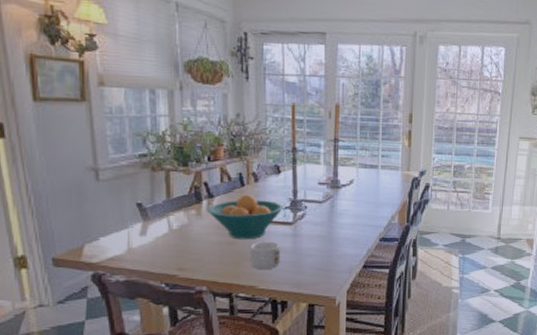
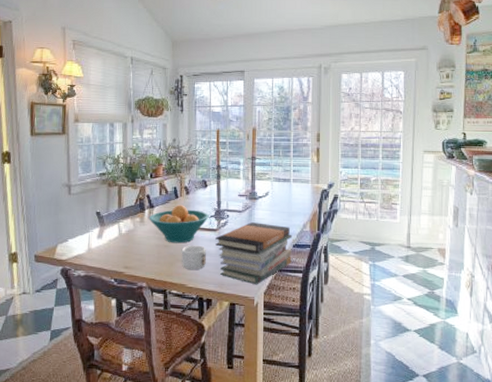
book stack: none [291,214,379,283] -> present [215,222,292,285]

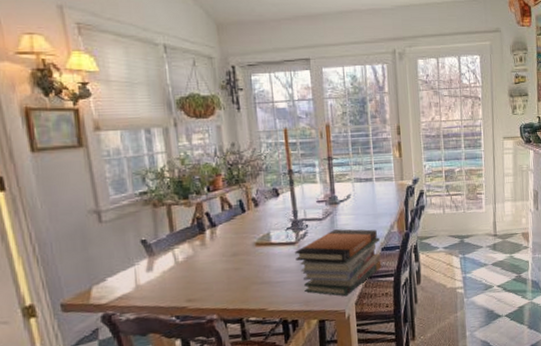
fruit bowl: present [148,205,209,244] -> none [211,219,285,265]
mug: present [182,245,206,270] -> none [257,262,287,292]

